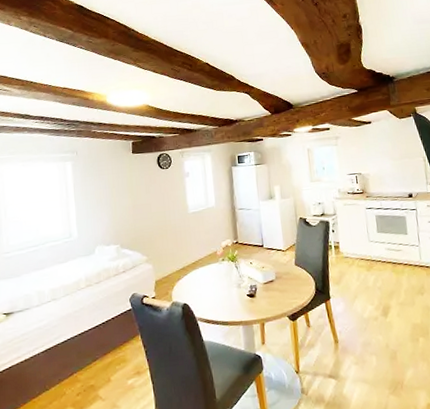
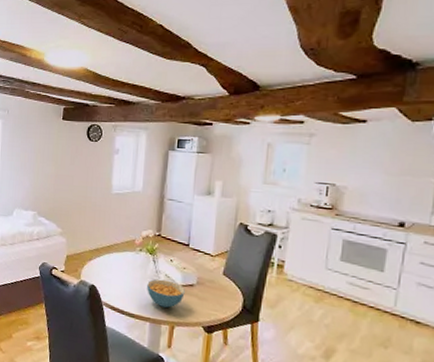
cereal bowl: none [234,281,268,308] -> present [147,279,185,308]

